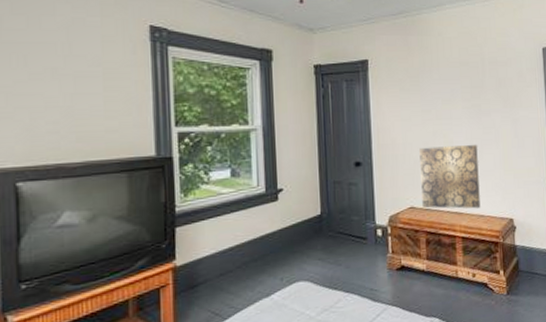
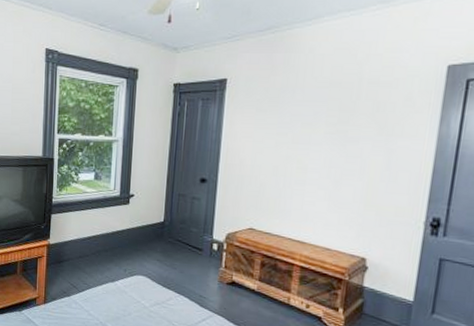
wall art: present [419,144,481,209] -> none [262,171,336,241]

